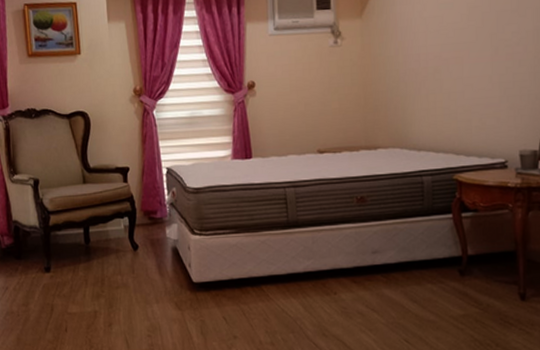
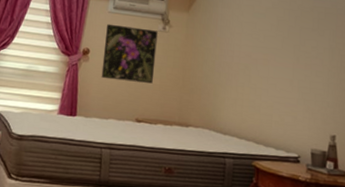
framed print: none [270,46,331,112] -> present [101,23,158,84]

